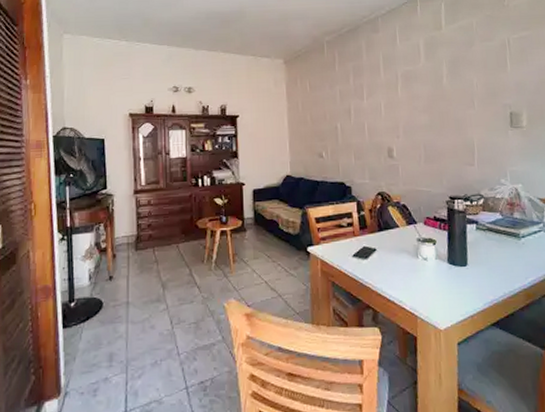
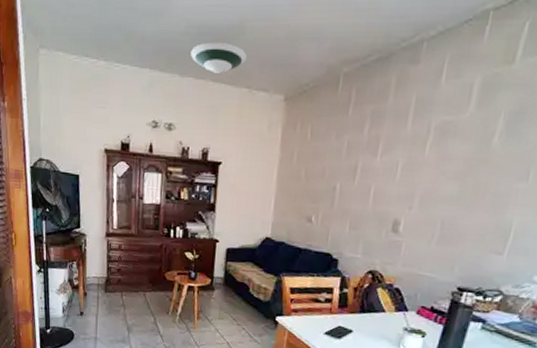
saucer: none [202,23,250,46] -> present [190,41,248,73]

